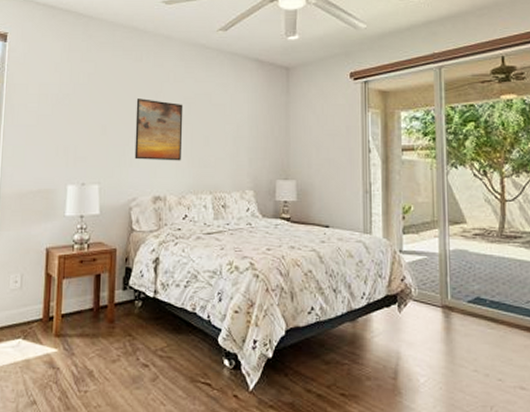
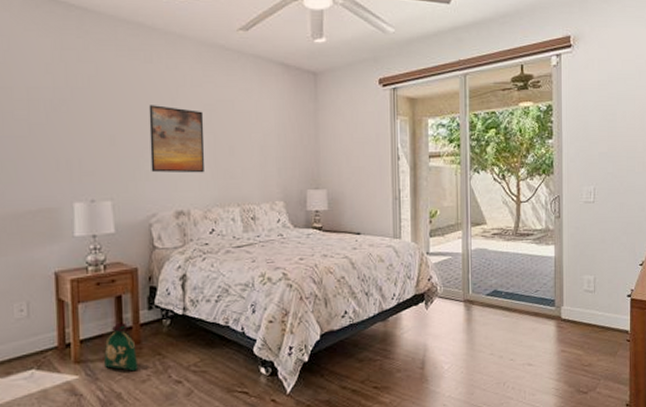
bag: none [81,301,110,350] -> present [104,323,139,371]

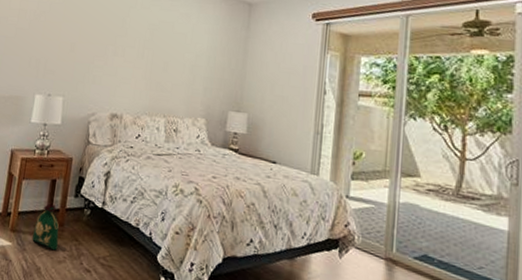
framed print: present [148,105,205,173] -> none [97,21,147,83]

